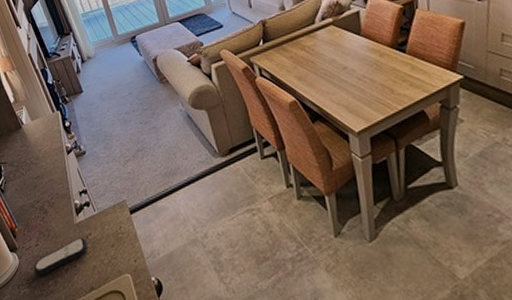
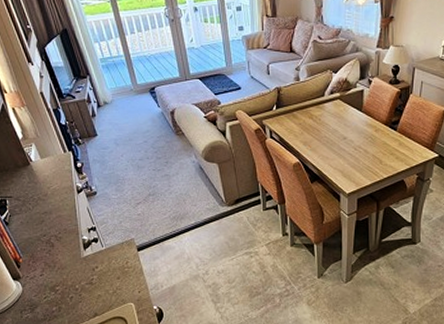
remote control: present [34,237,87,275] -> none [38,269,93,302]

